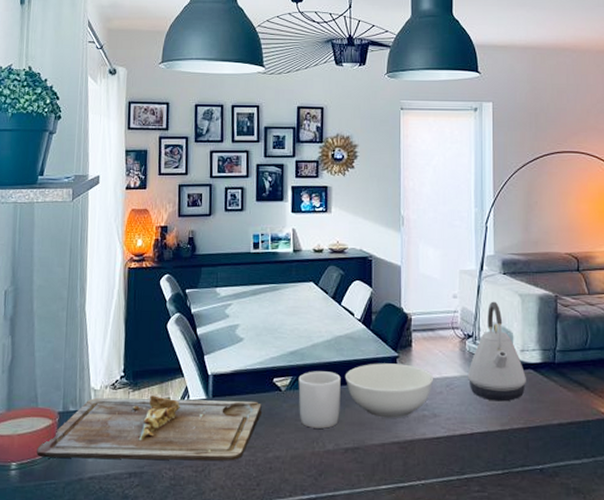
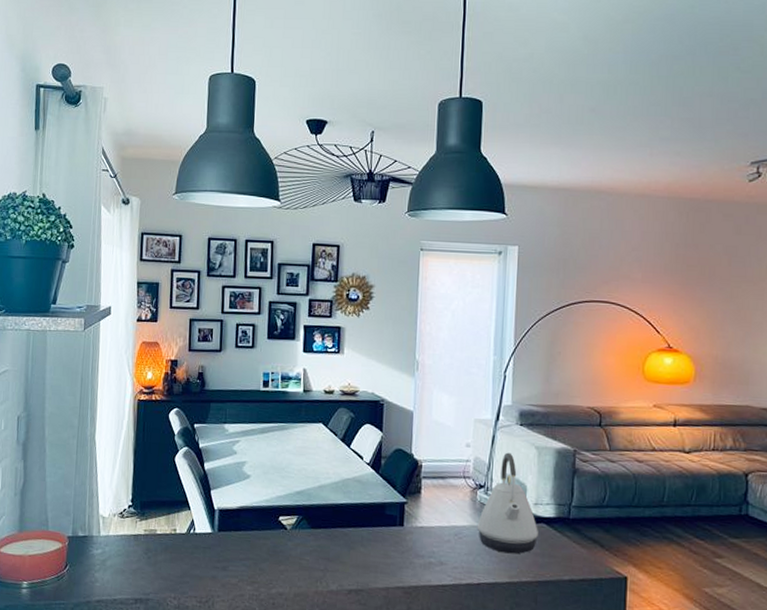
cutting board: present [37,395,263,461] -> none [47,524,267,595]
mug: present [298,371,341,429] -> none [303,511,347,569]
bowl: present [345,363,434,419] -> none [351,507,442,564]

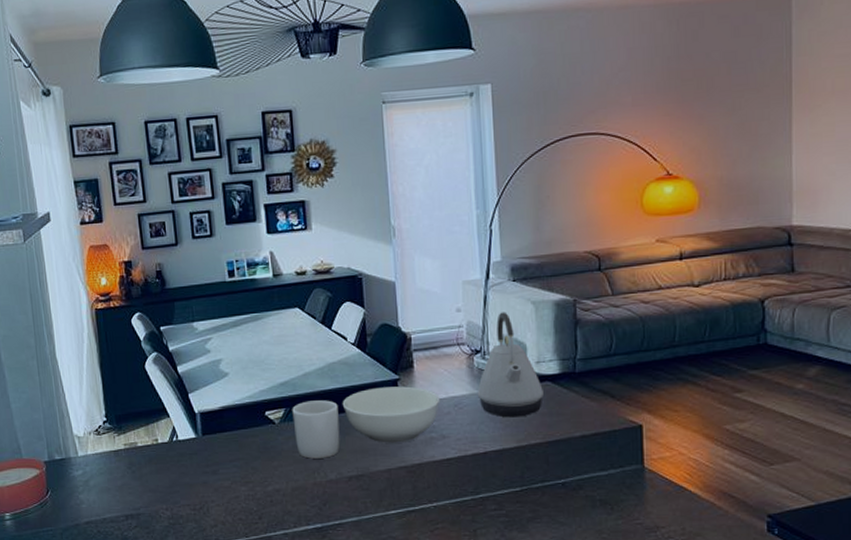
mug: none [303,511,347,569] -> present [292,400,341,459]
bowl: none [351,507,442,564] -> present [342,386,440,443]

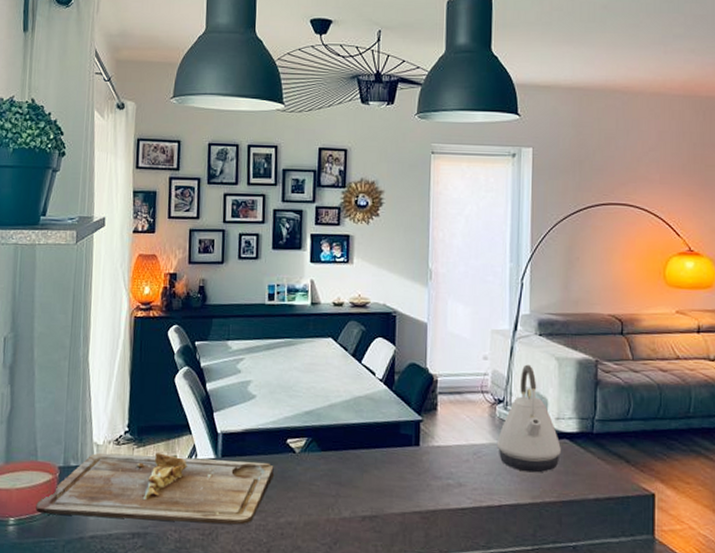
cutting board: none [28,436,257,507] -> present [36,452,275,525]
mug: present [292,400,341,459] -> none [313,433,360,495]
bowl: present [342,386,440,443] -> none [363,426,460,487]

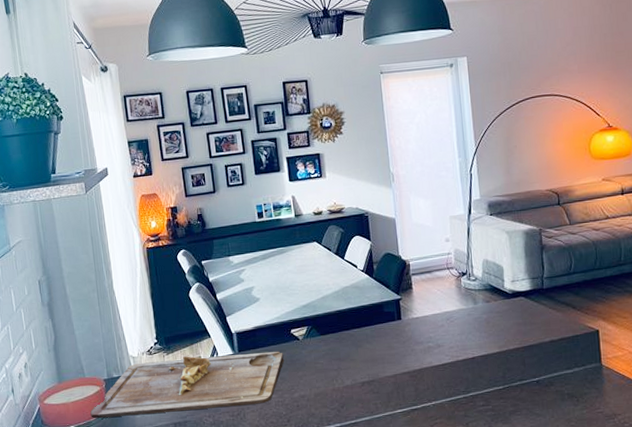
kettle: present [496,364,561,473] -> none [464,240,519,328]

